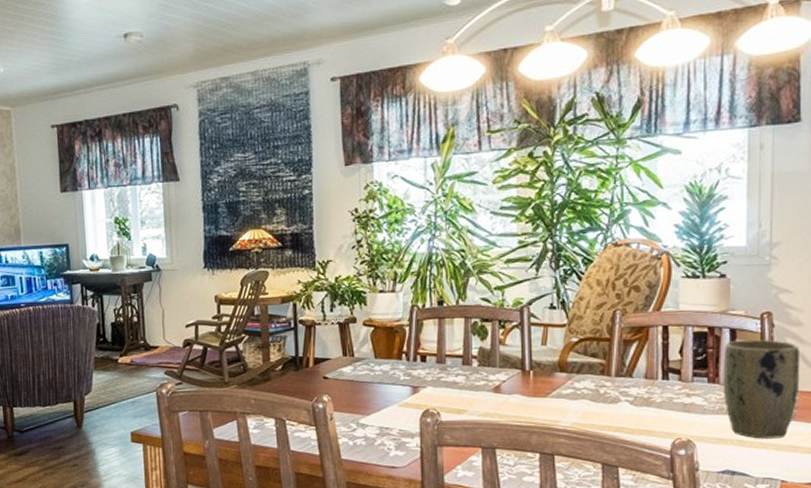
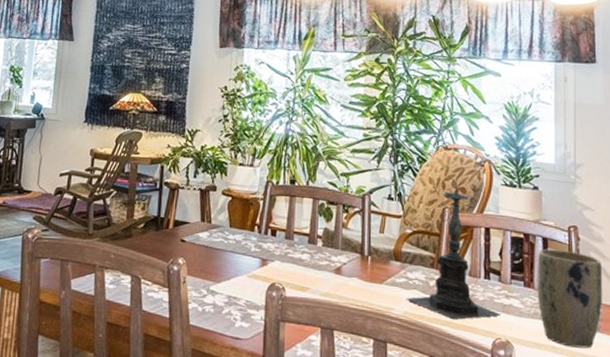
candle holder: none [574,274,681,426] -> present [407,176,501,320]

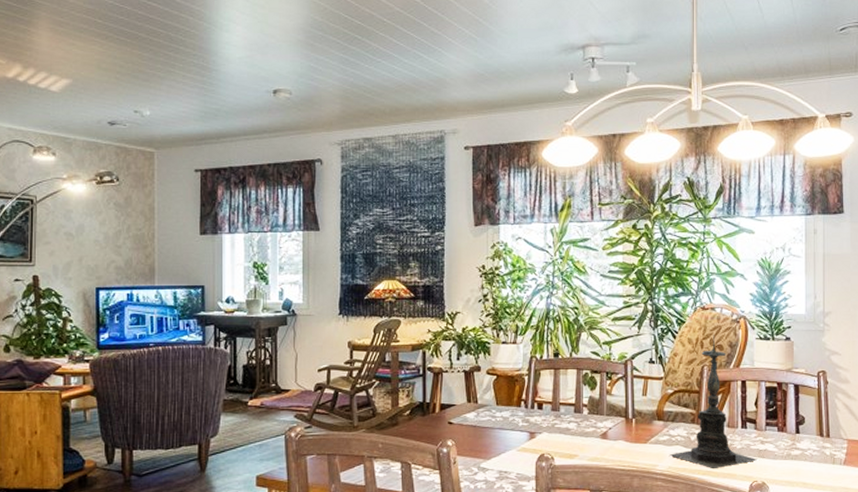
plant pot: present [537,248,603,349] -> none [789,394,849,482]

